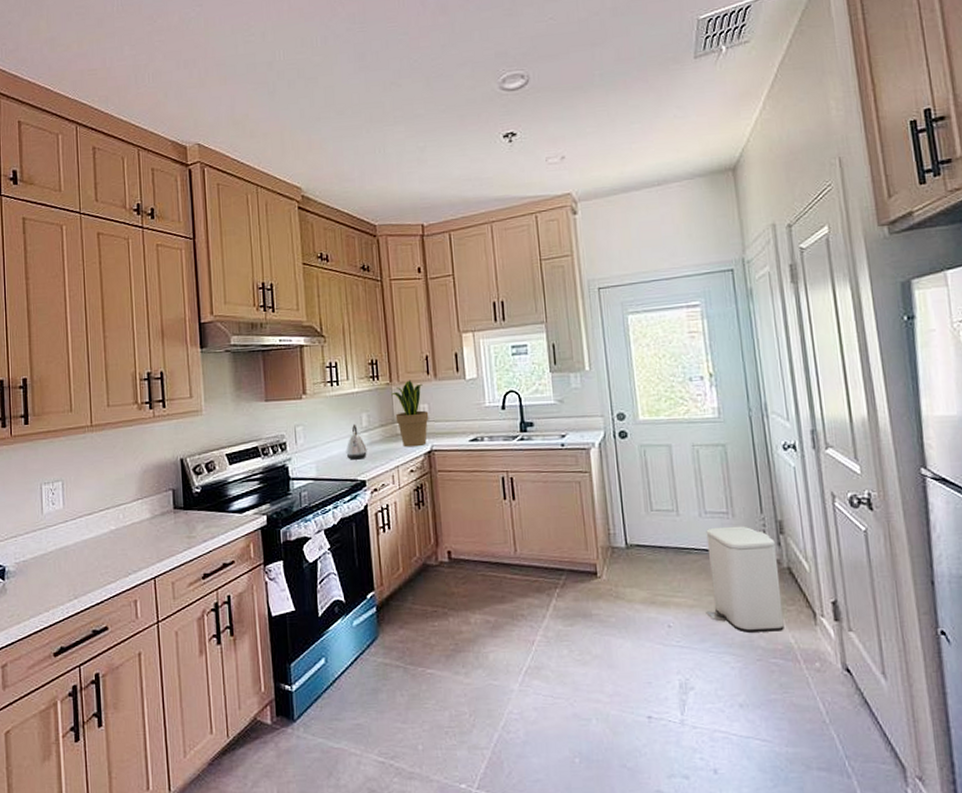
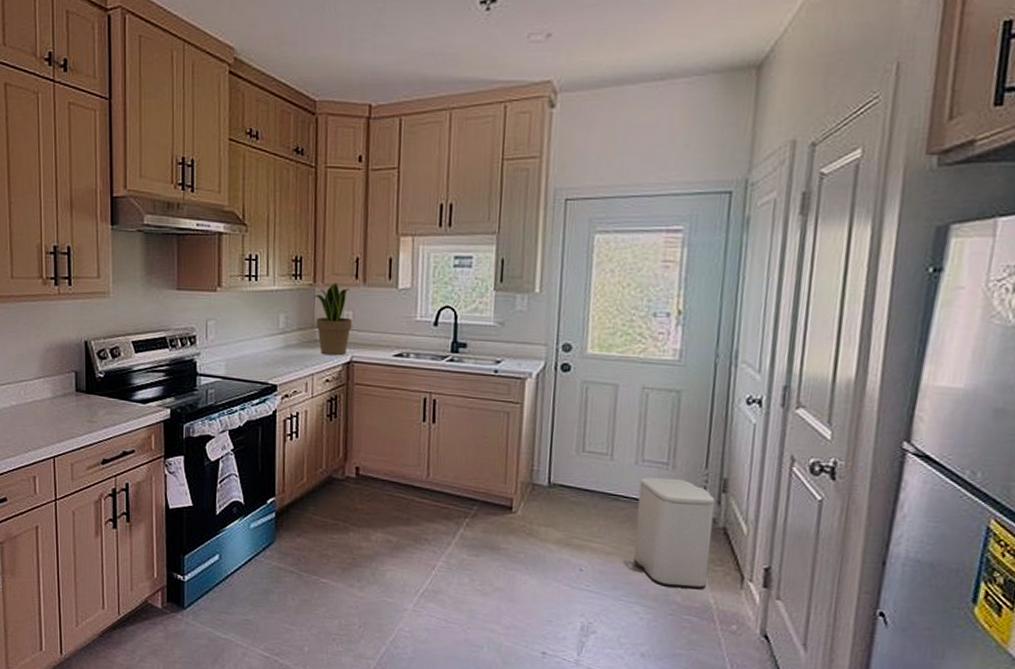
kettle: present [346,423,367,460] -> none [258,324,281,363]

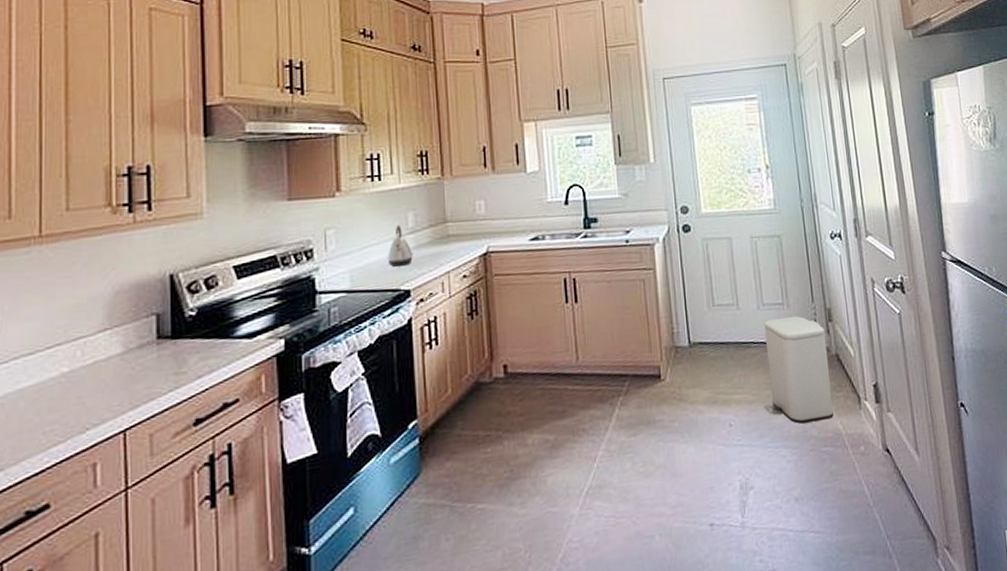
kettle: none [258,324,281,363] -> present [387,224,413,267]
potted plant: present [314,283,353,356] -> none [443,174,486,250]

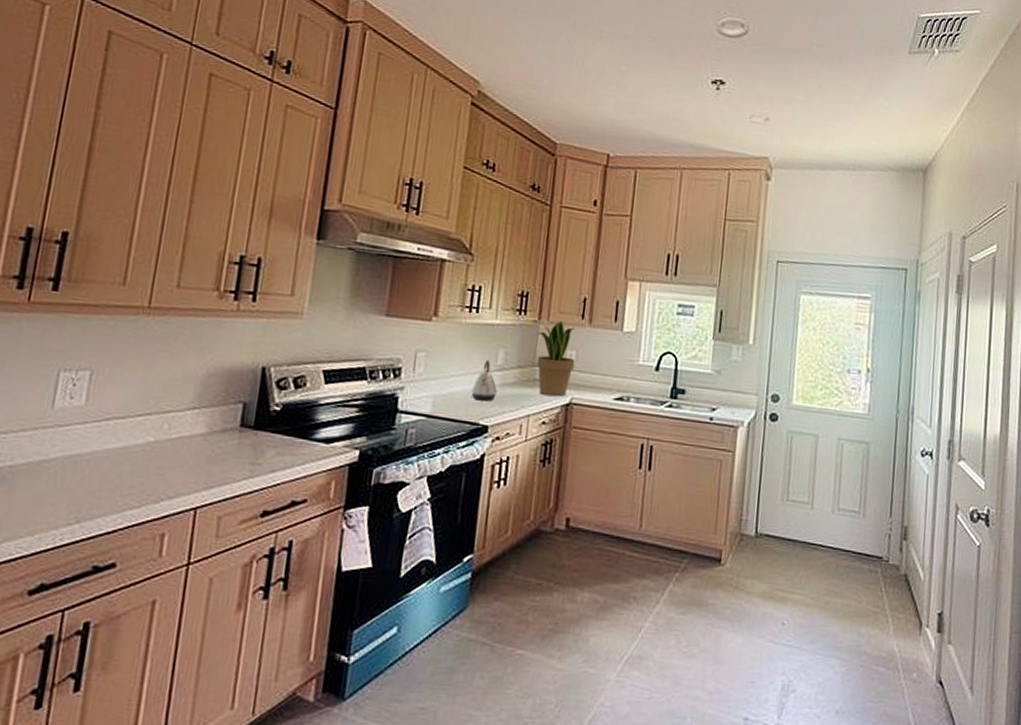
potted plant: none [443,174,486,250] -> present [536,321,575,398]
pedal bin: present [764,316,834,424] -> none [821,525,898,639]

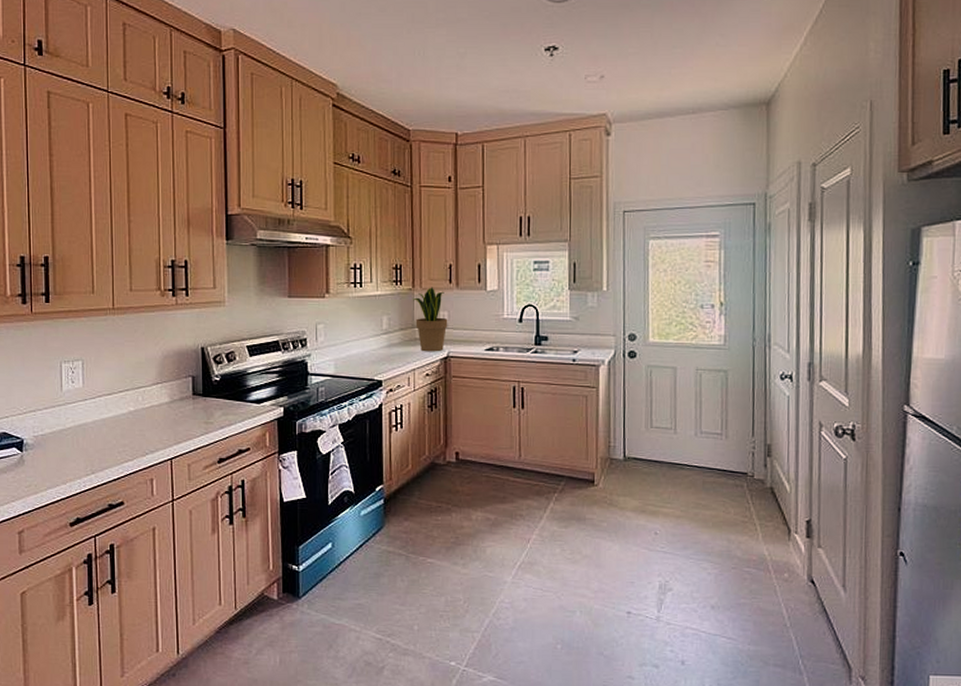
kettle: present [471,359,497,401] -> none [365,325,385,360]

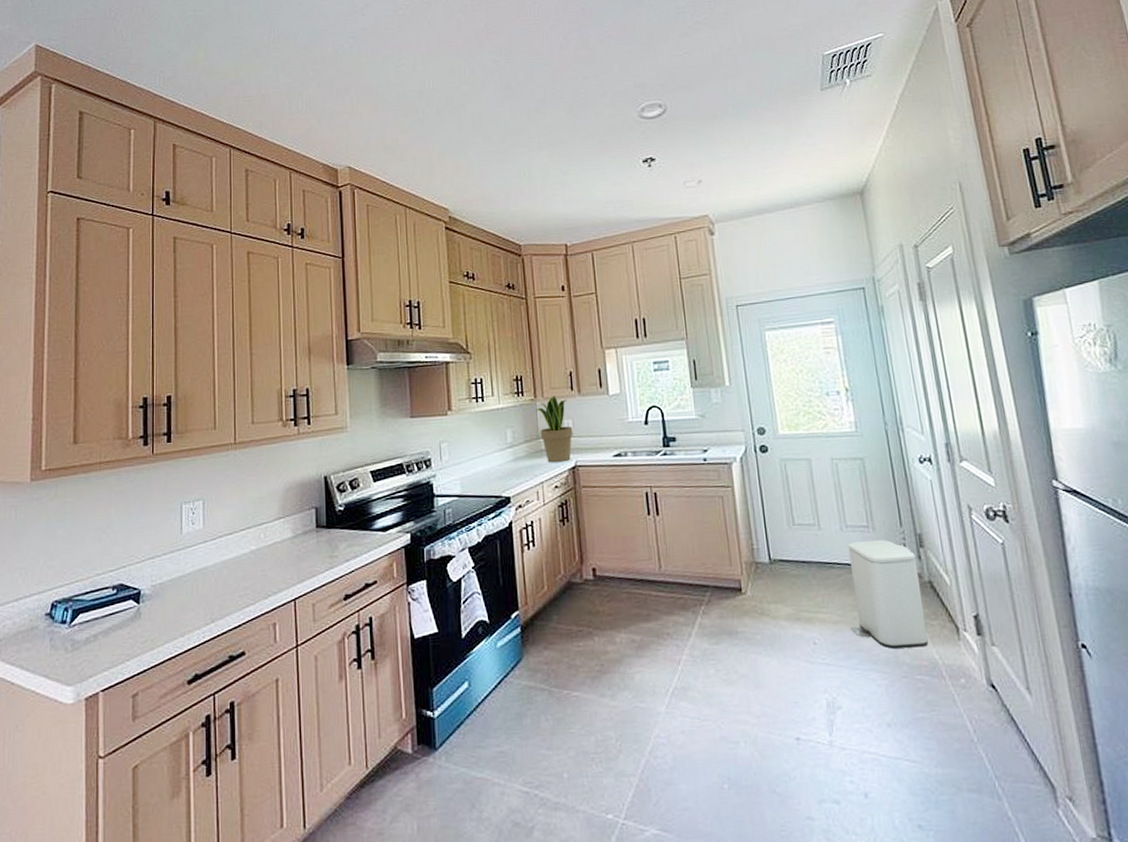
pedal bin: none [691,446,762,544] -> present [847,539,928,649]

